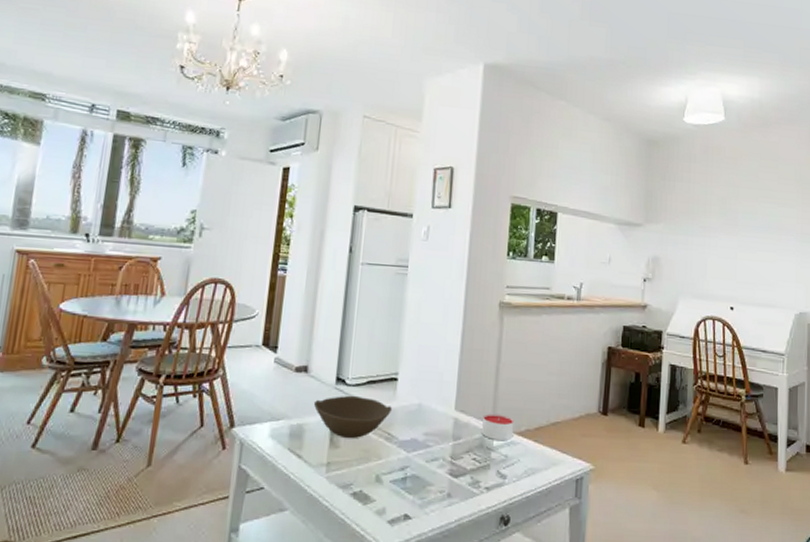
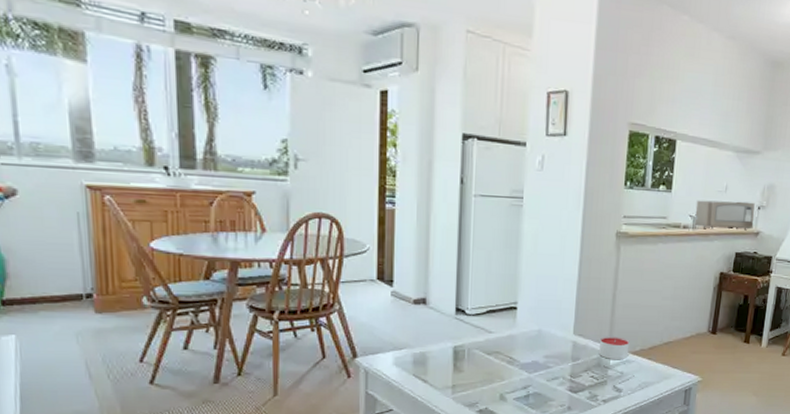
bowl: present [313,395,392,439] -> none [434,324,512,364]
microwave: none [579,271,641,303] -> present [695,200,755,231]

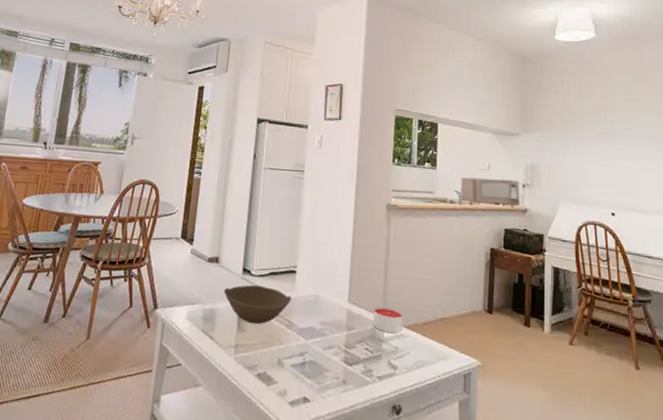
bowl: none [434,324,512,364] -> present [223,284,291,324]

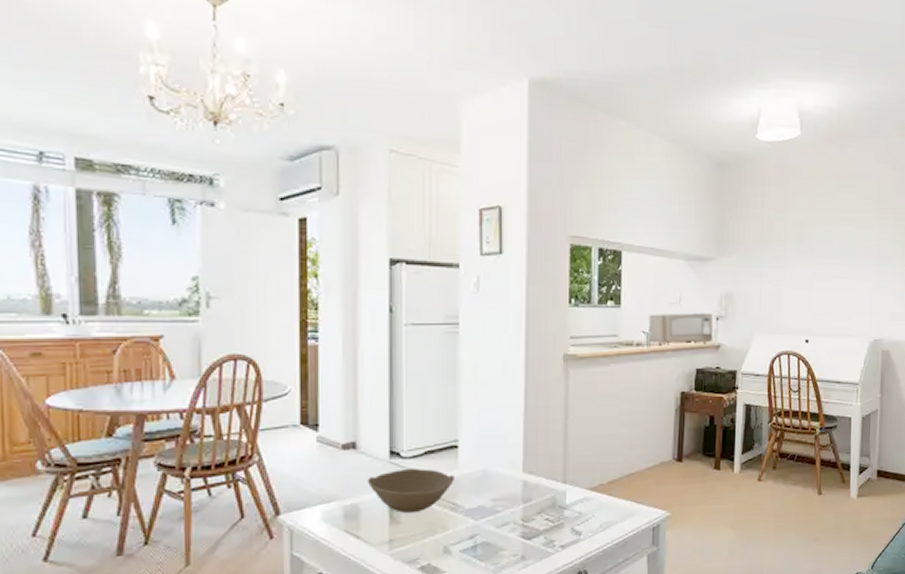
candle: present [373,306,403,334] -> none [553,471,587,499]

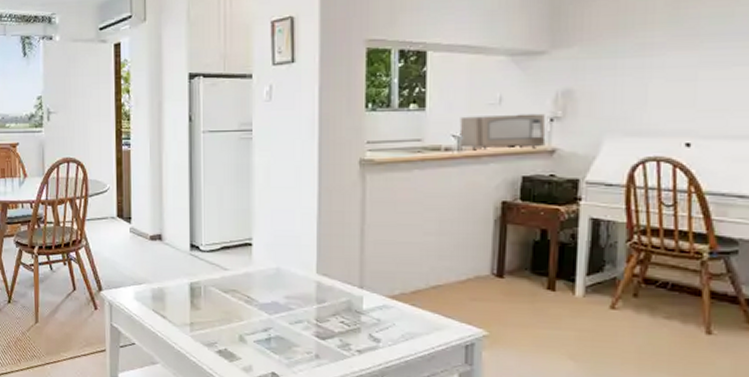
bowl: present [367,468,454,514] -> none [171,260,249,302]

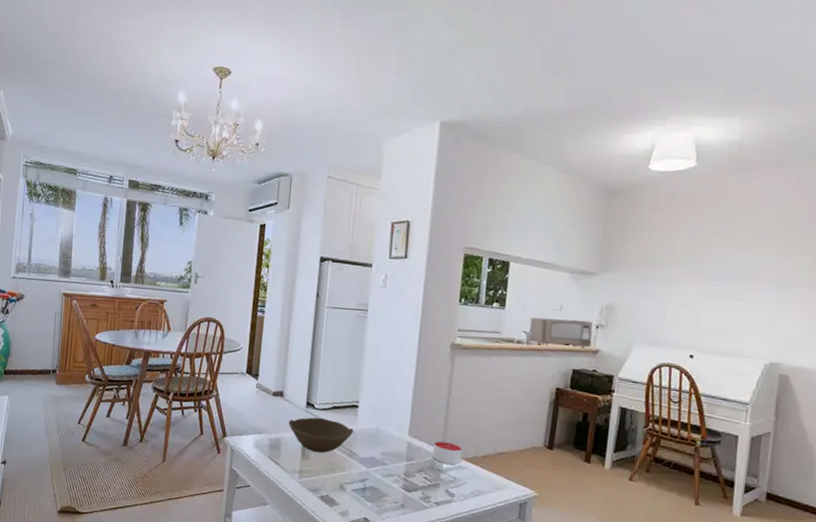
bowl: none [171,260,249,302] -> present [288,417,353,453]
candle: none [349,276,386,305] -> present [433,440,463,465]

